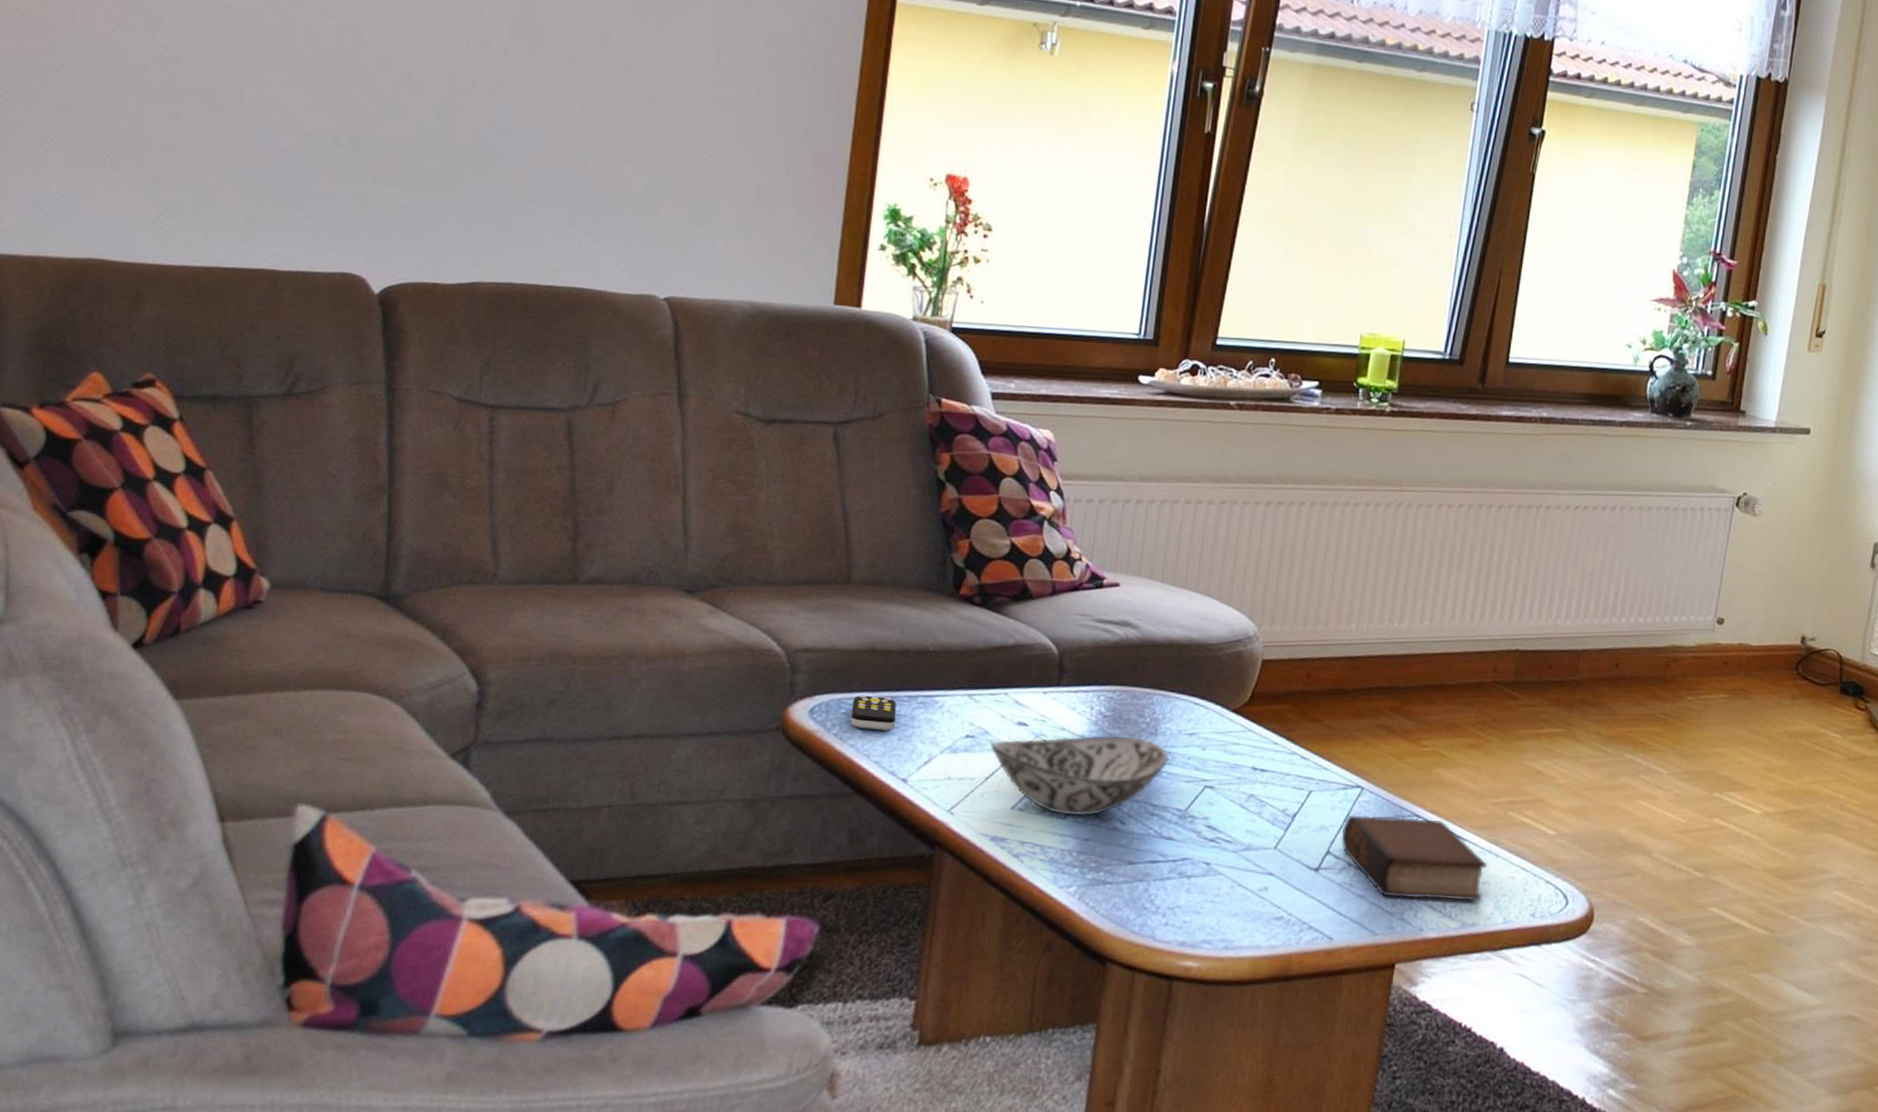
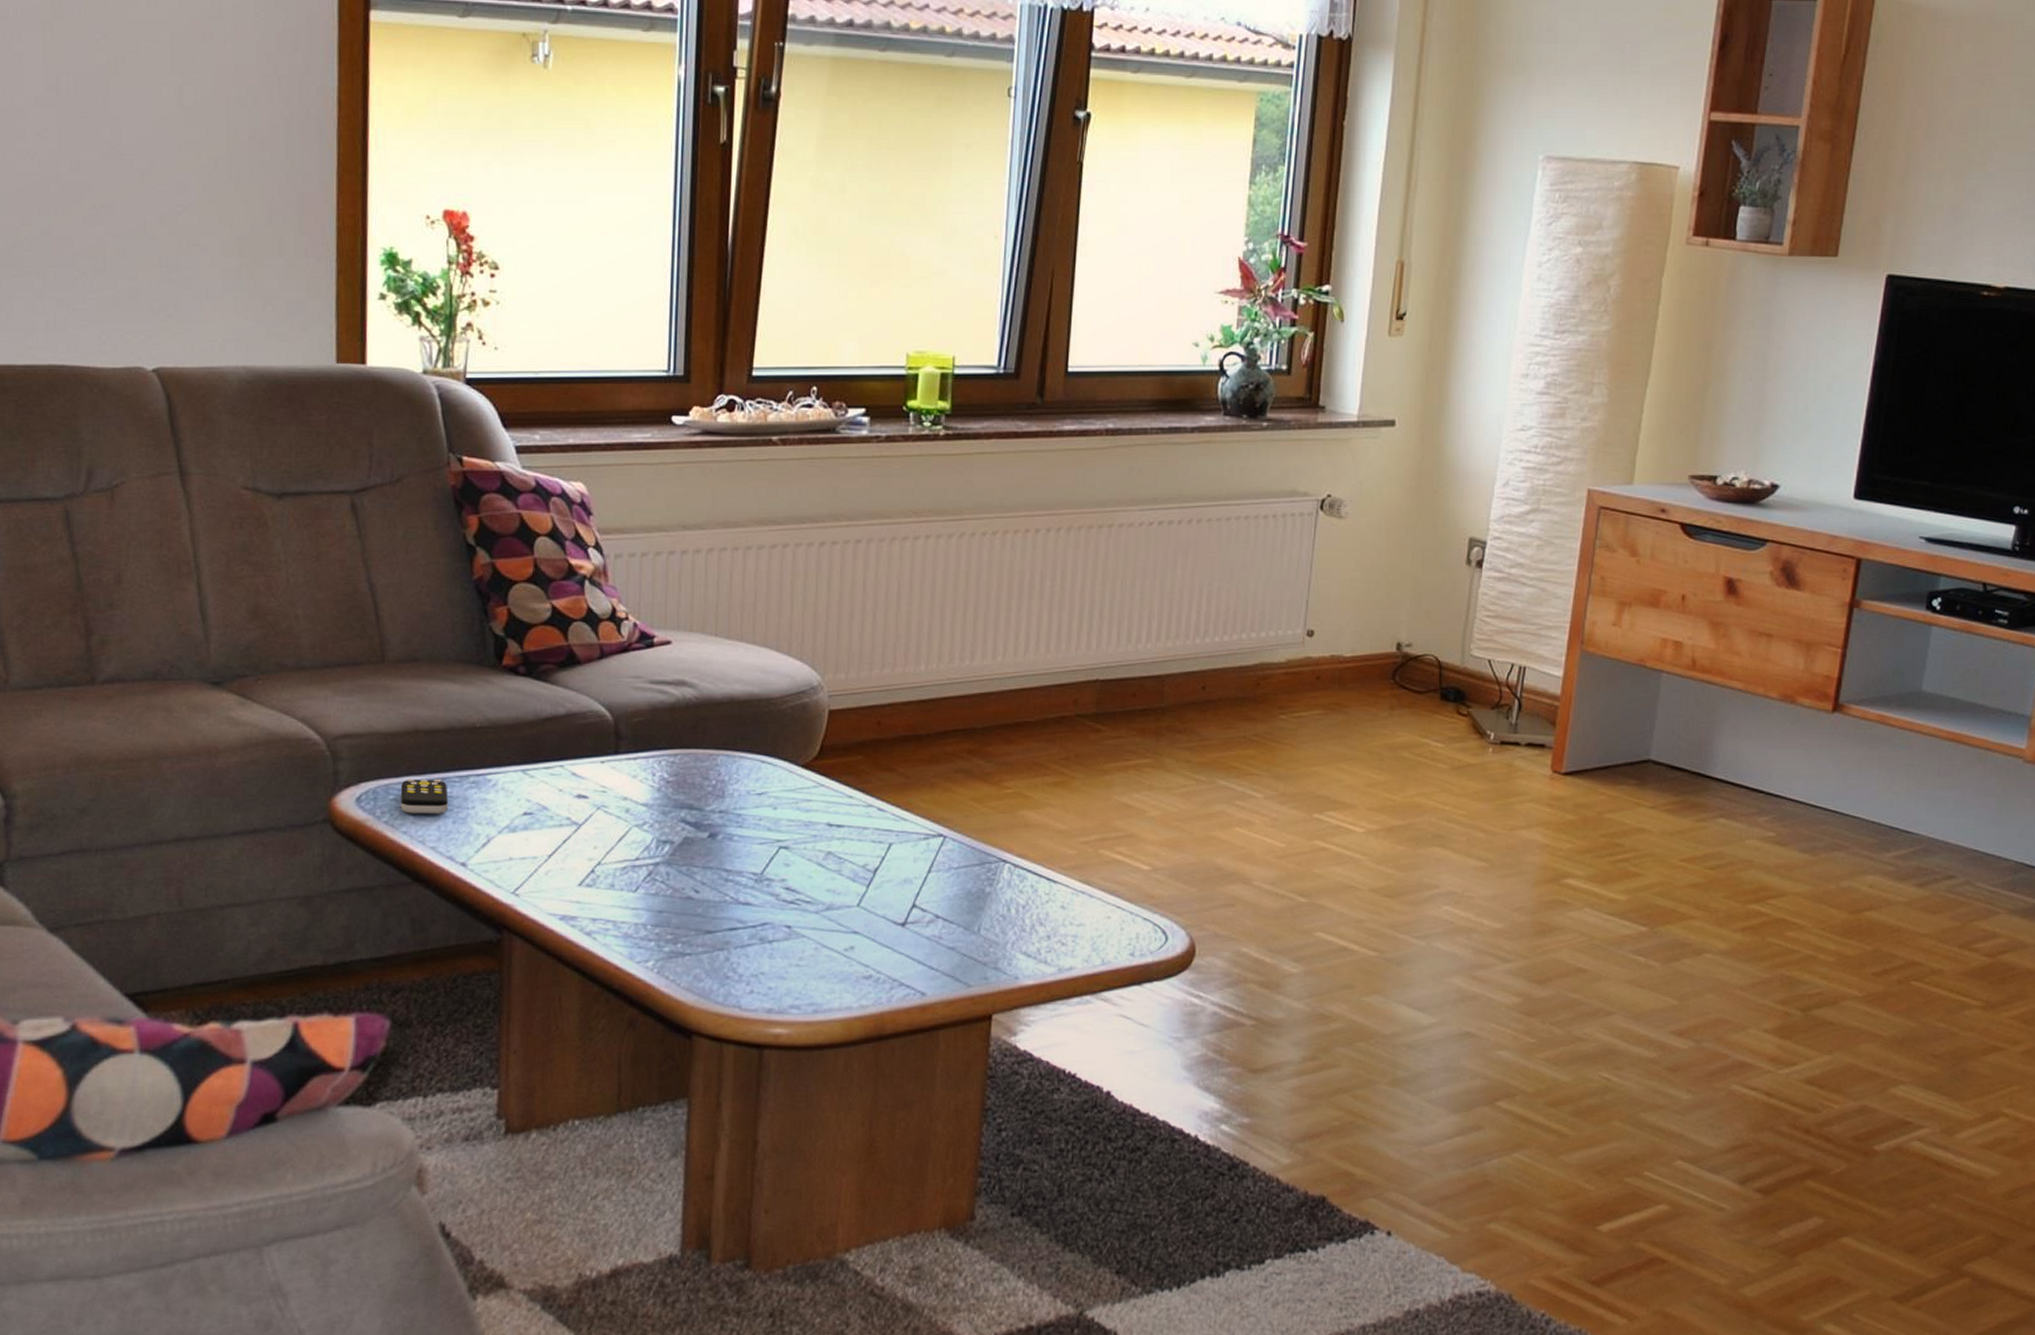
decorative bowl: present [990,735,1169,817] -> none [550,801,739,888]
book: present [1341,815,1487,902] -> none [926,864,1081,947]

